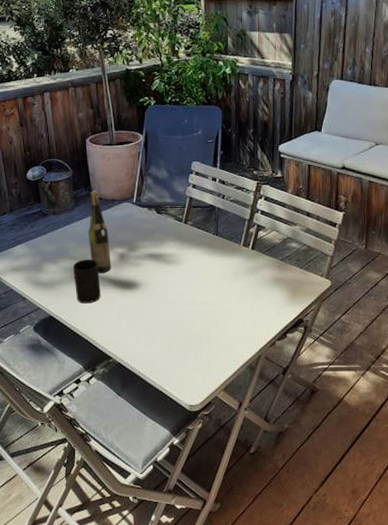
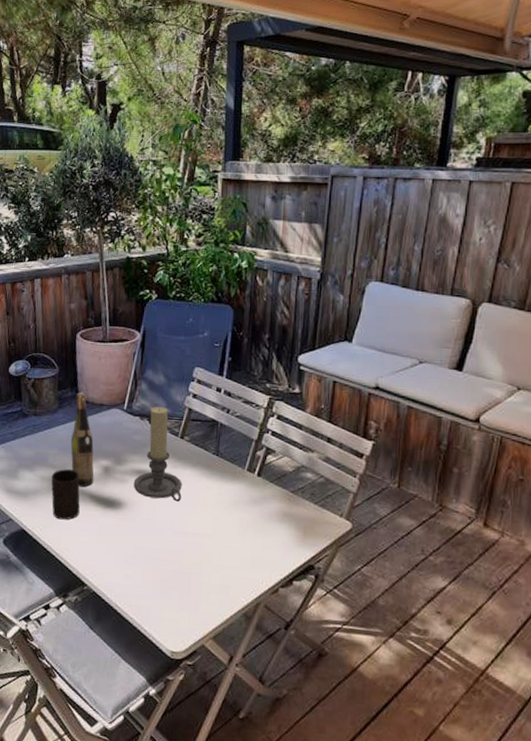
candle holder: none [146,197,189,279] -> present [133,406,182,503]

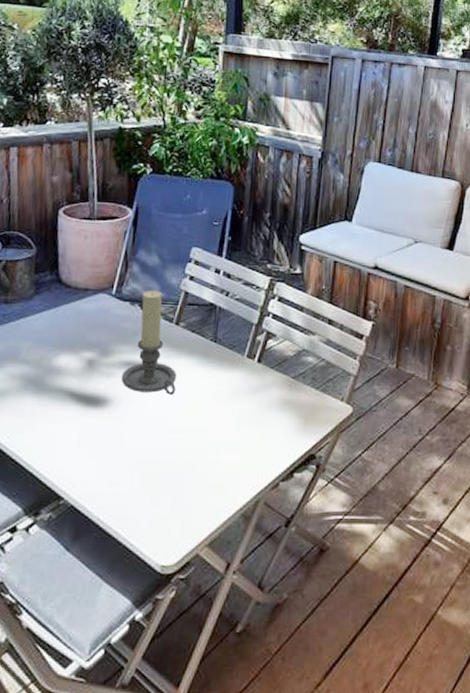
cup: present [51,469,80,520] -> none [23,364,58,424]
wine bottle: present [71,393,94,487] -> none [48,276,76,384]

